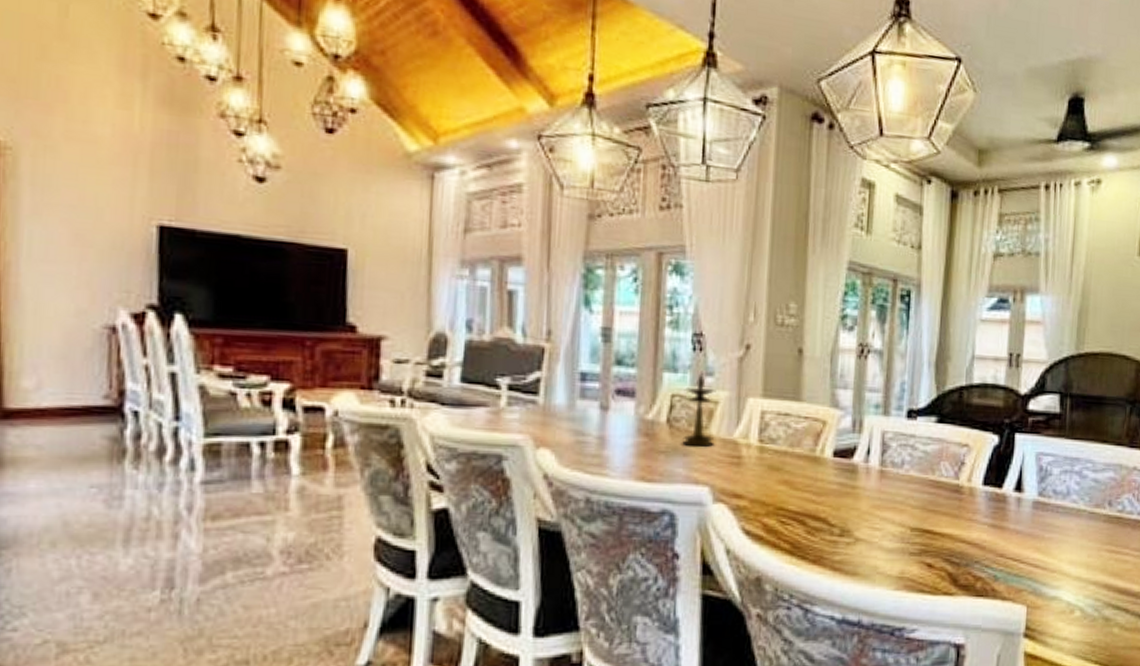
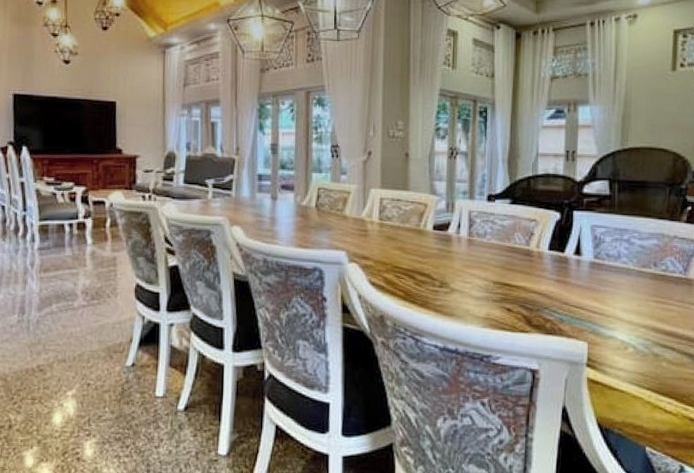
candlestick: present [682,370,716,447] -> none [326,171,348,224]

